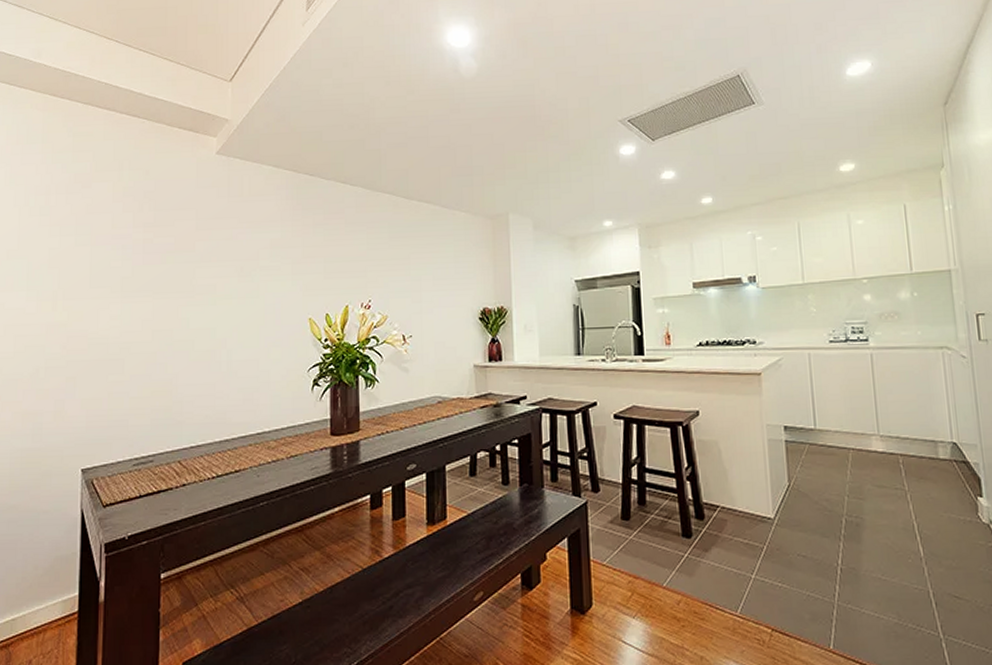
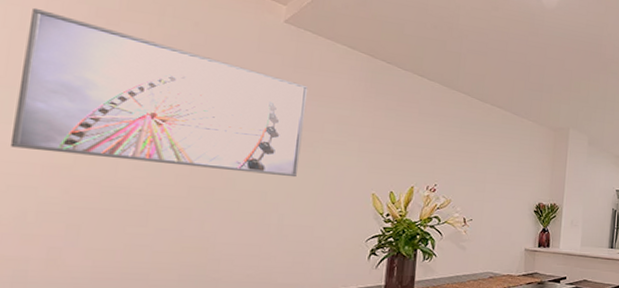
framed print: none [24,184,242,312] -> present [9,7,309,178]

